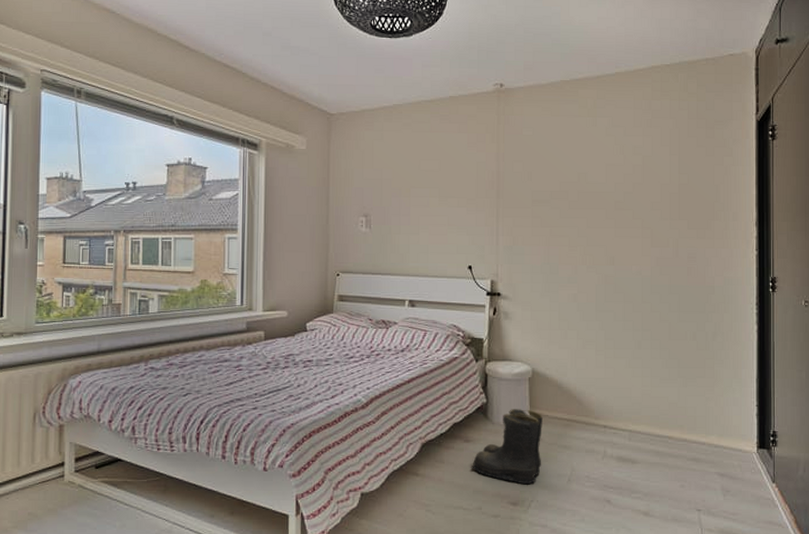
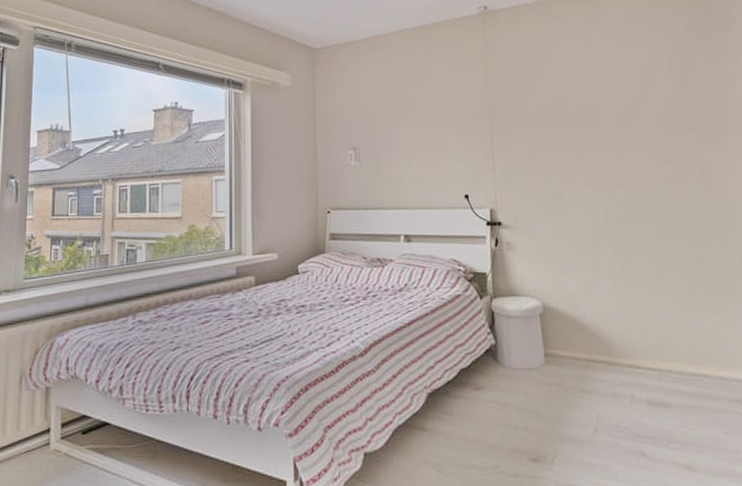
boots: present [472,409,543,485] -> none [484,349,563,437]

